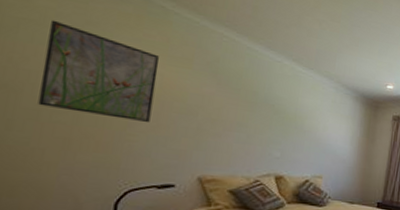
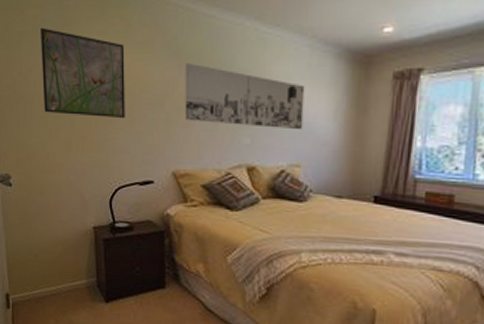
wall art: none [218,82,330,150] -> present [184,62,305,130]

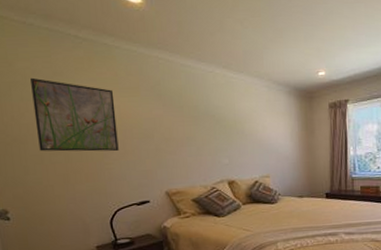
wall art: present [184,62,305,130] -> none [169,102,268,150]

